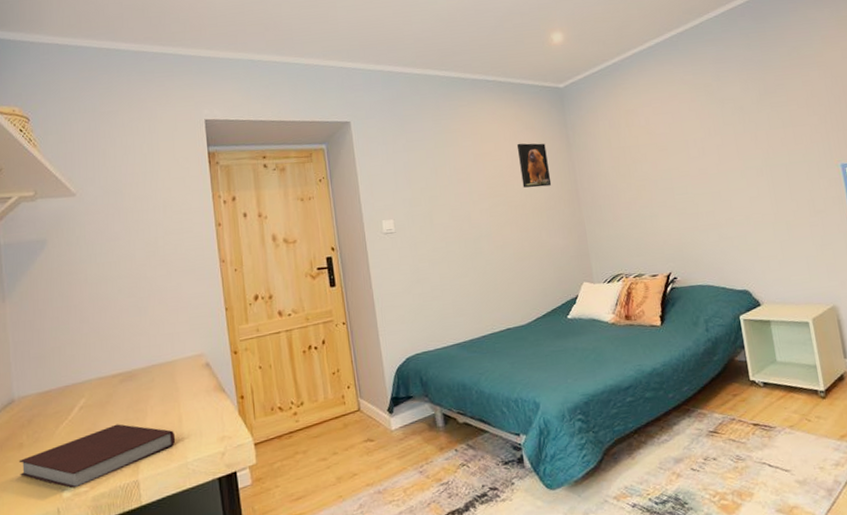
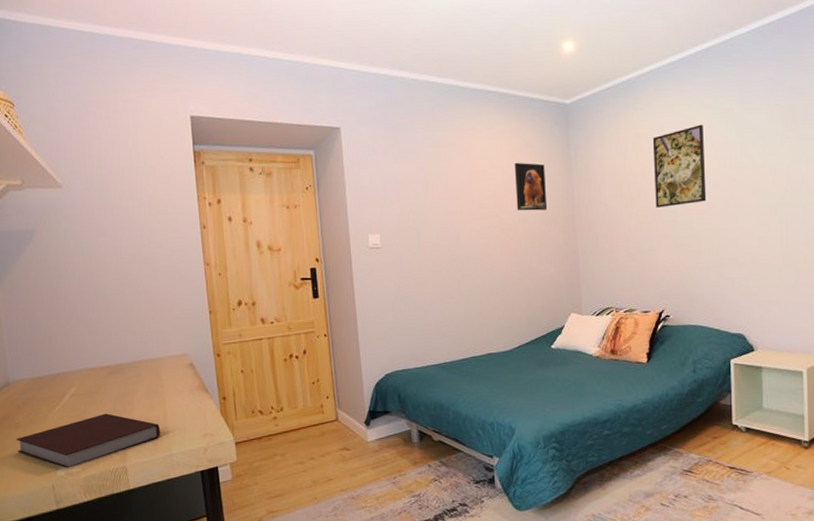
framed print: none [641,98,698,177] -> present [652,124,707,208]

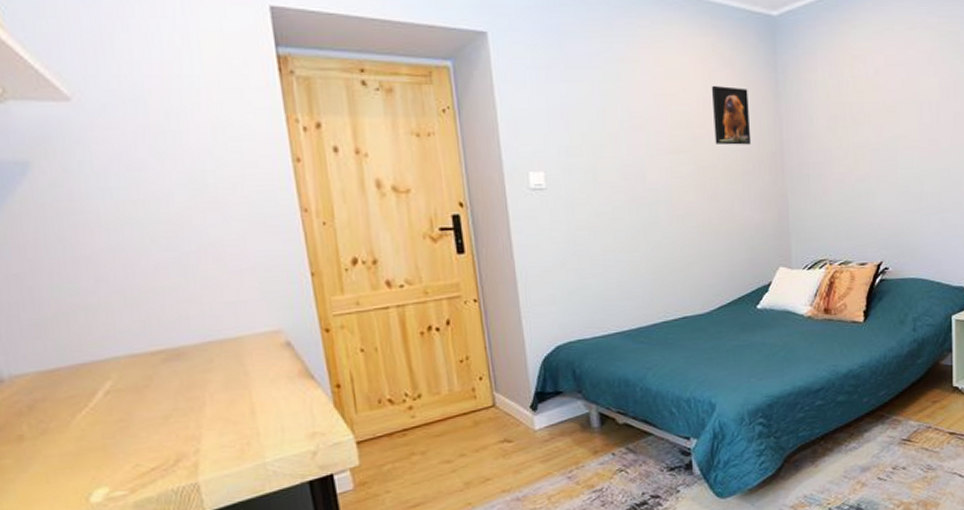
notebook: present [15,413,161,468] -> none [19,414,248,492]
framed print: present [652,124,707,208] -> none [871,48,929,144]

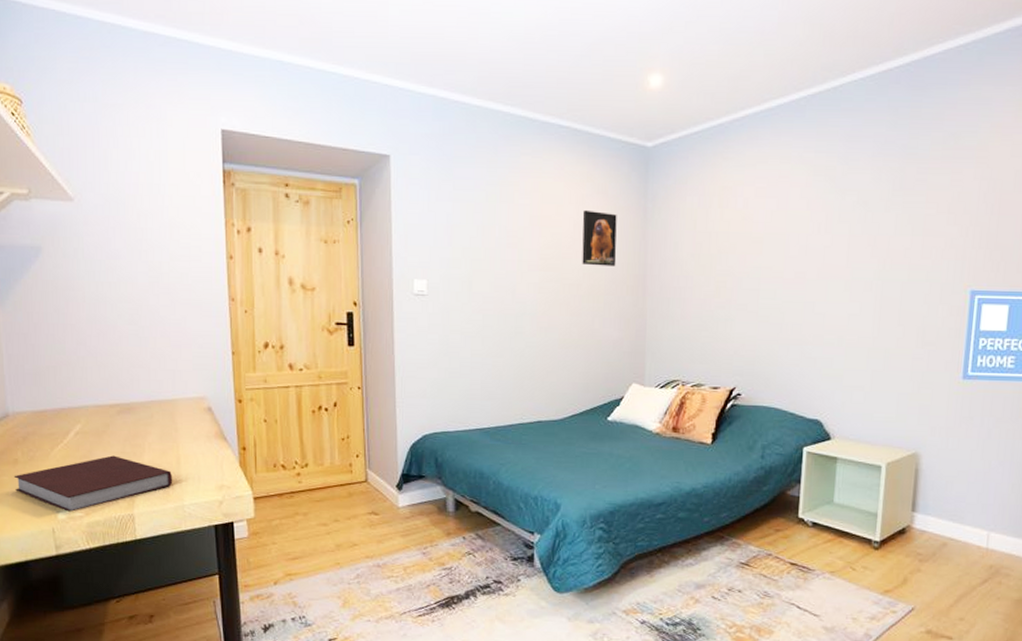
notebook: none [19,414,248,492] -> present [13,455,173,512]

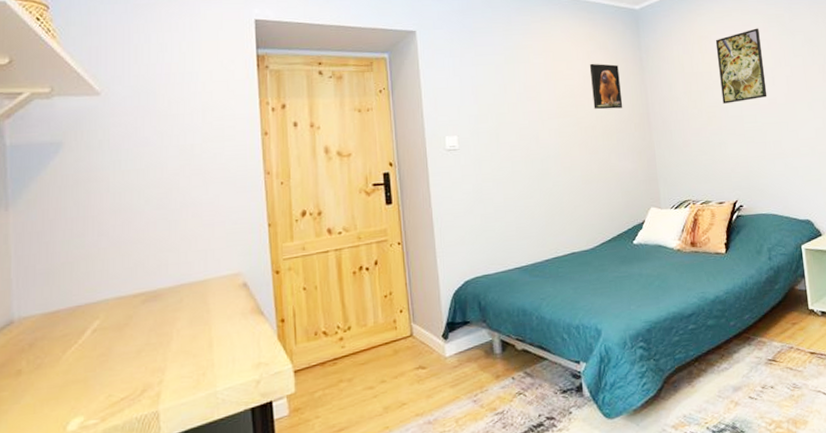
notebook: present [13,455,173,512] -> none [15,348,205,421]
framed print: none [737,182,800,273] -> present [715,28,767,104]

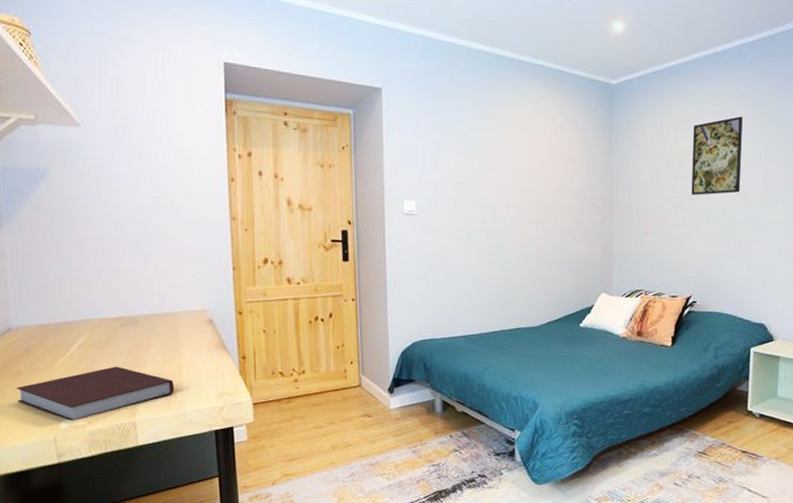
notebook: none [15,348,205,421] -> present [16,366,175,421]
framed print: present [589,63,623,110] -> none [555,139,586,189]

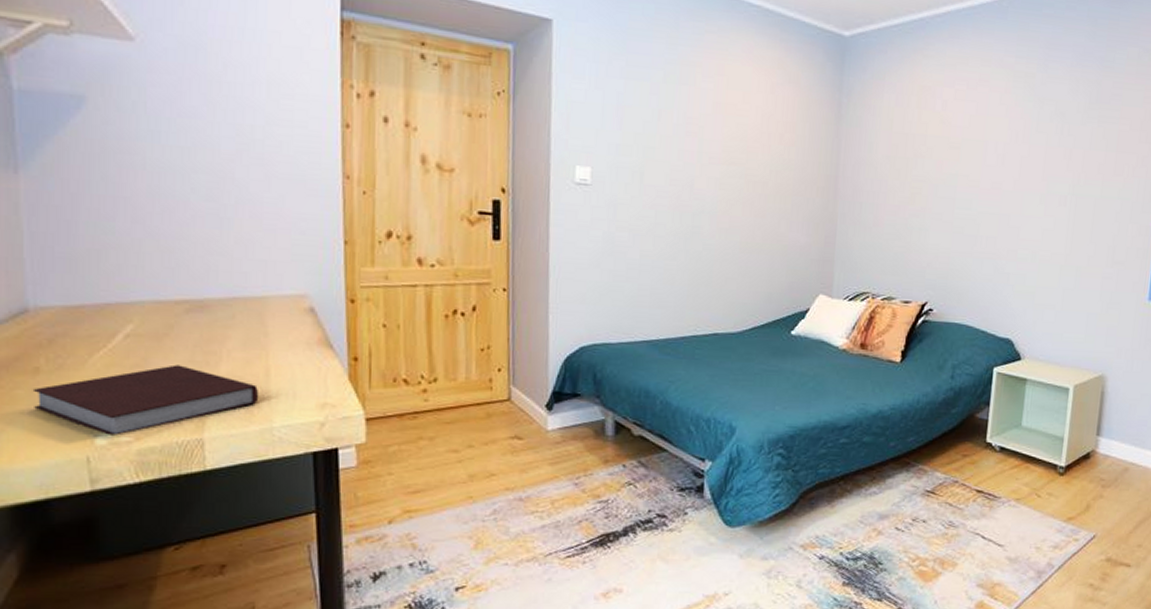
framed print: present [691,116,743,195] -> none [933,86,999,180]

